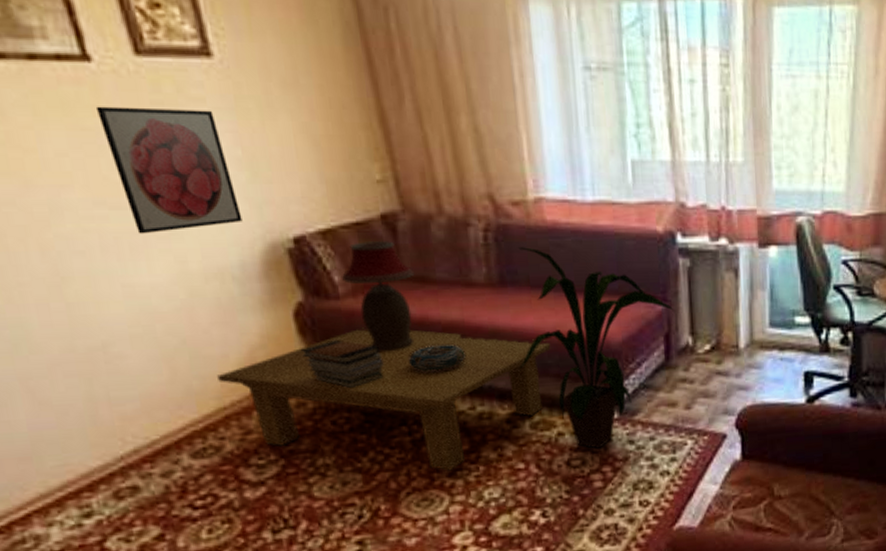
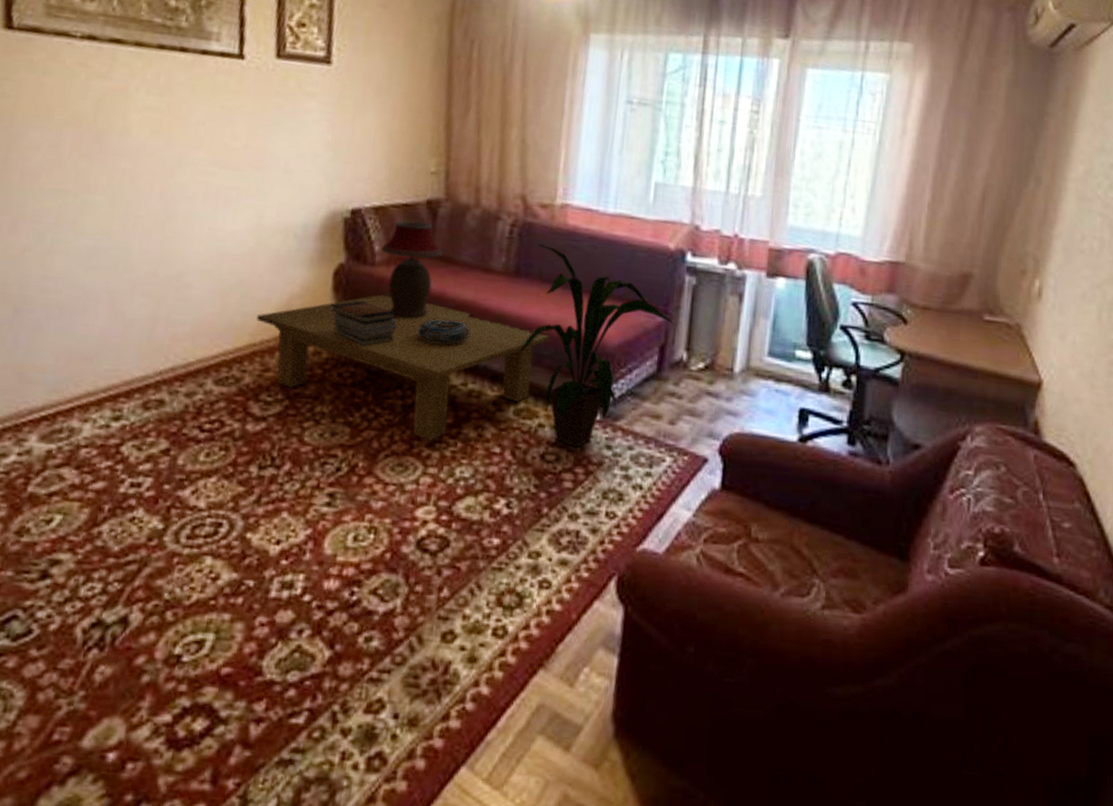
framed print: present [95,106,243,234] -> none [234,91,320,192]

